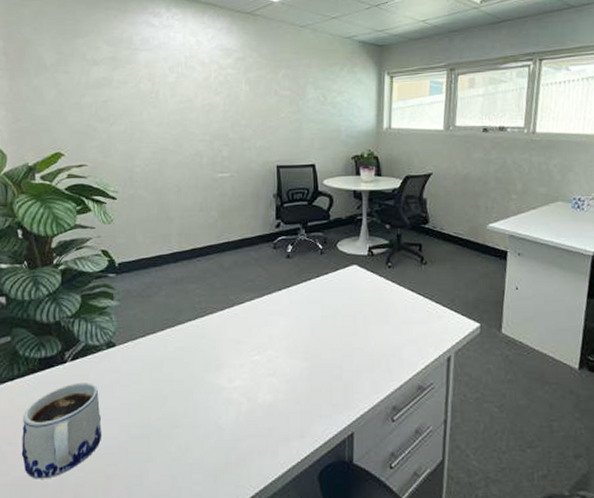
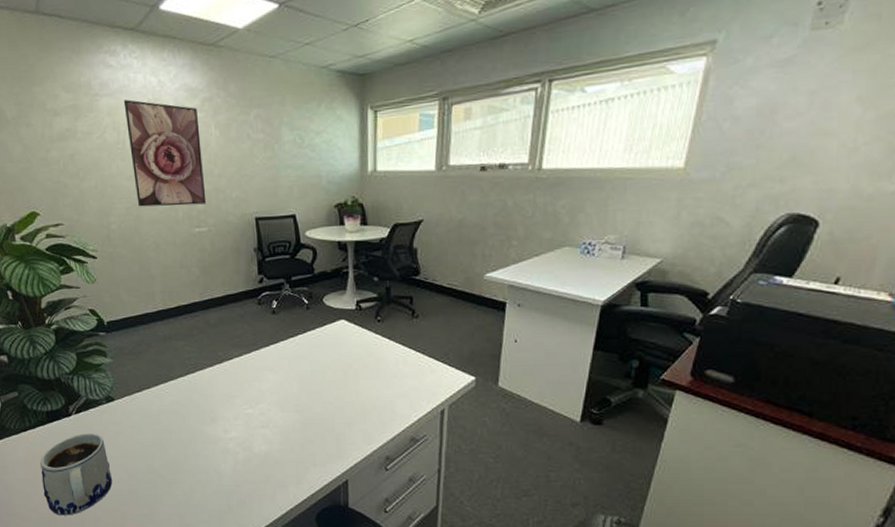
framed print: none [161,55,232,152] -> present [123,100,207,207]

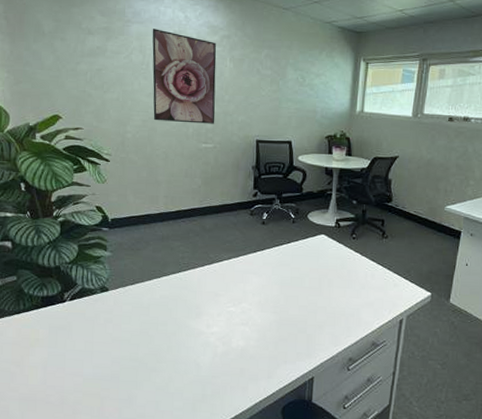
mug: present [40,433,112,516] -> none [27,319,96,397]

